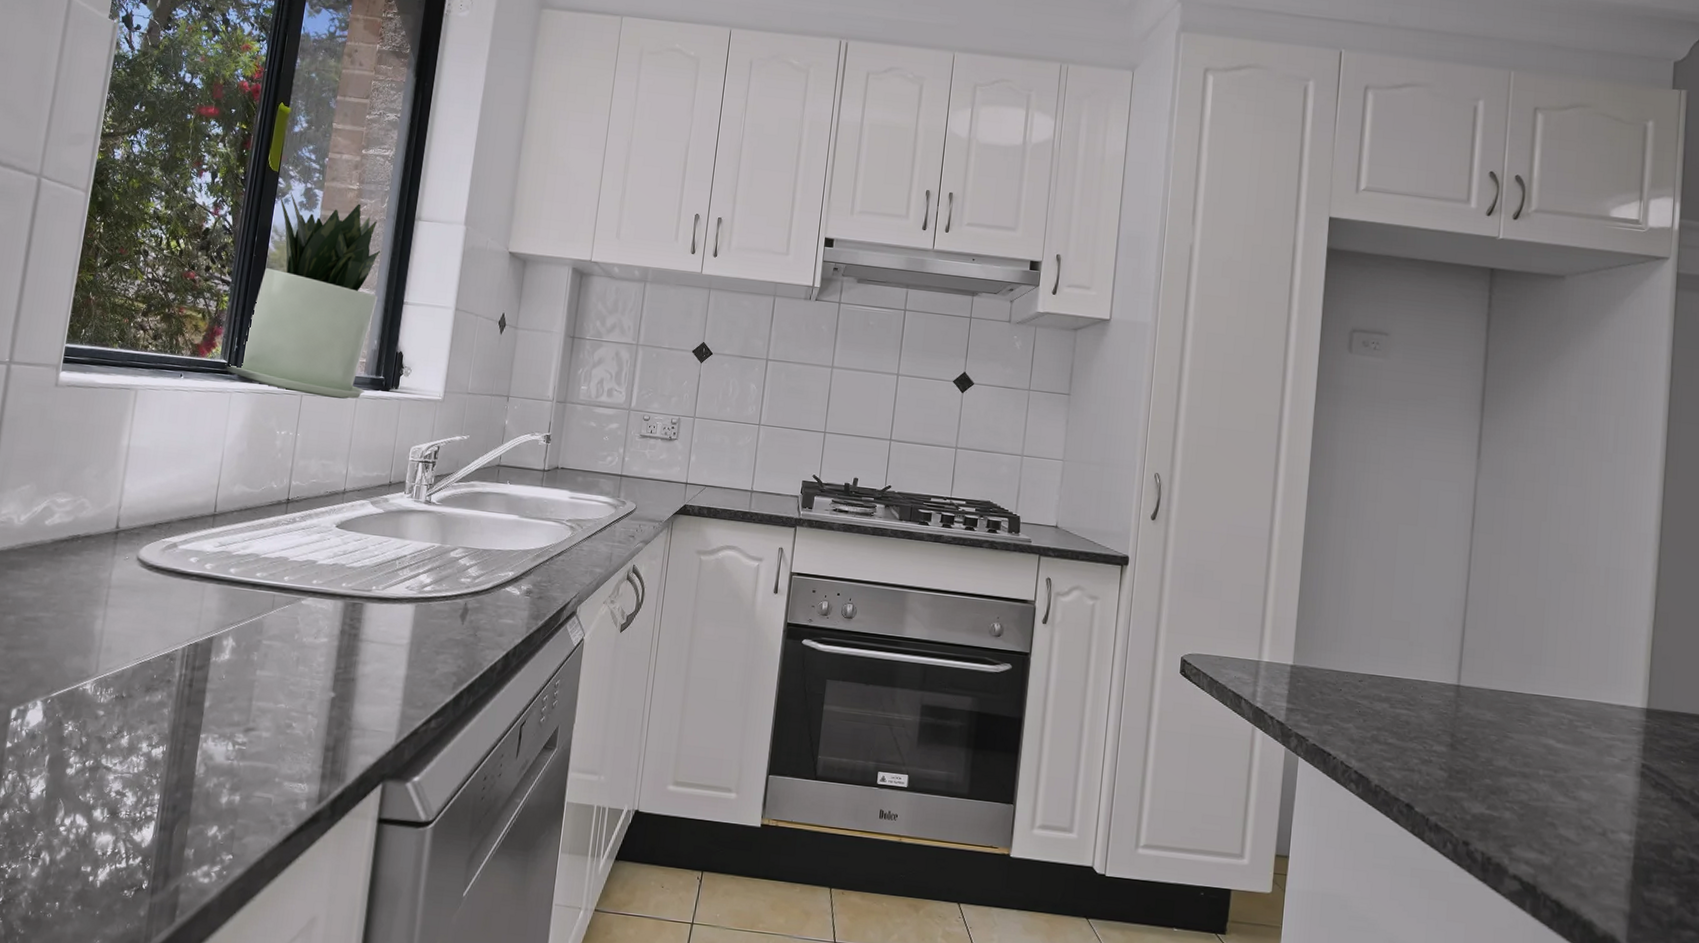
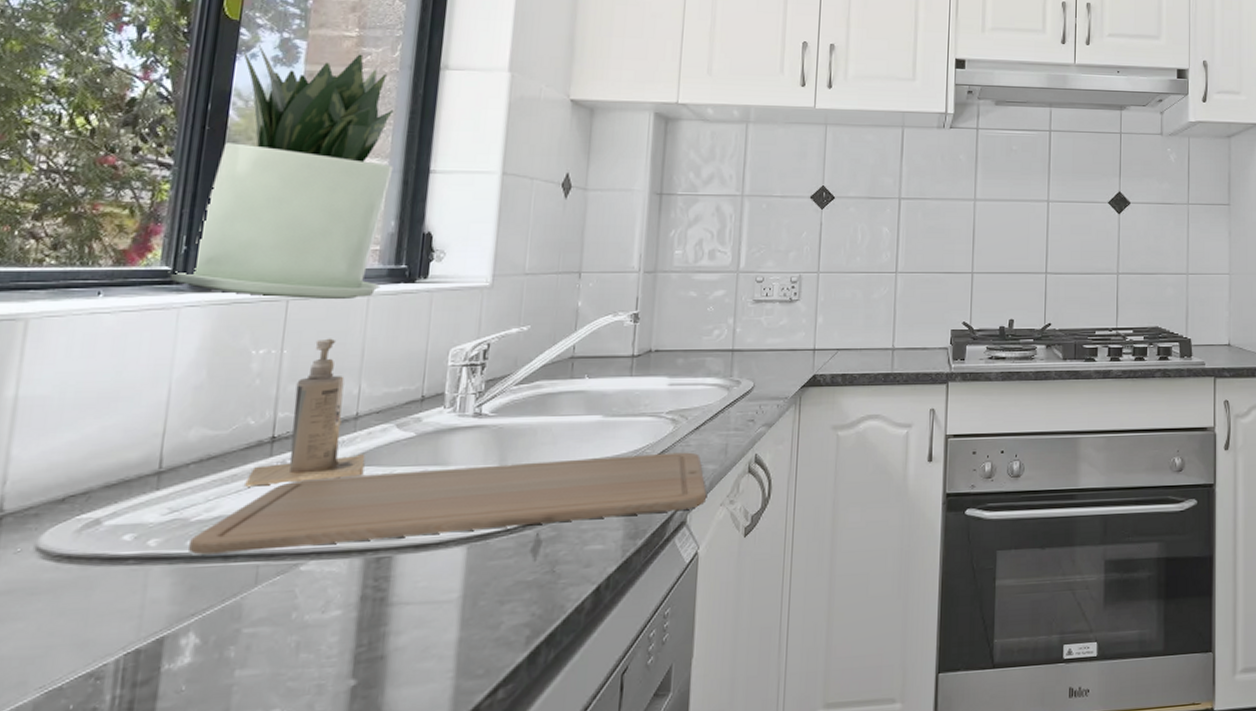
chopping board: none [230,534,594,603] -> present [187,452,707,555]
soap dispenser: none [268,428,349,538] -> present [245,338,366,487]

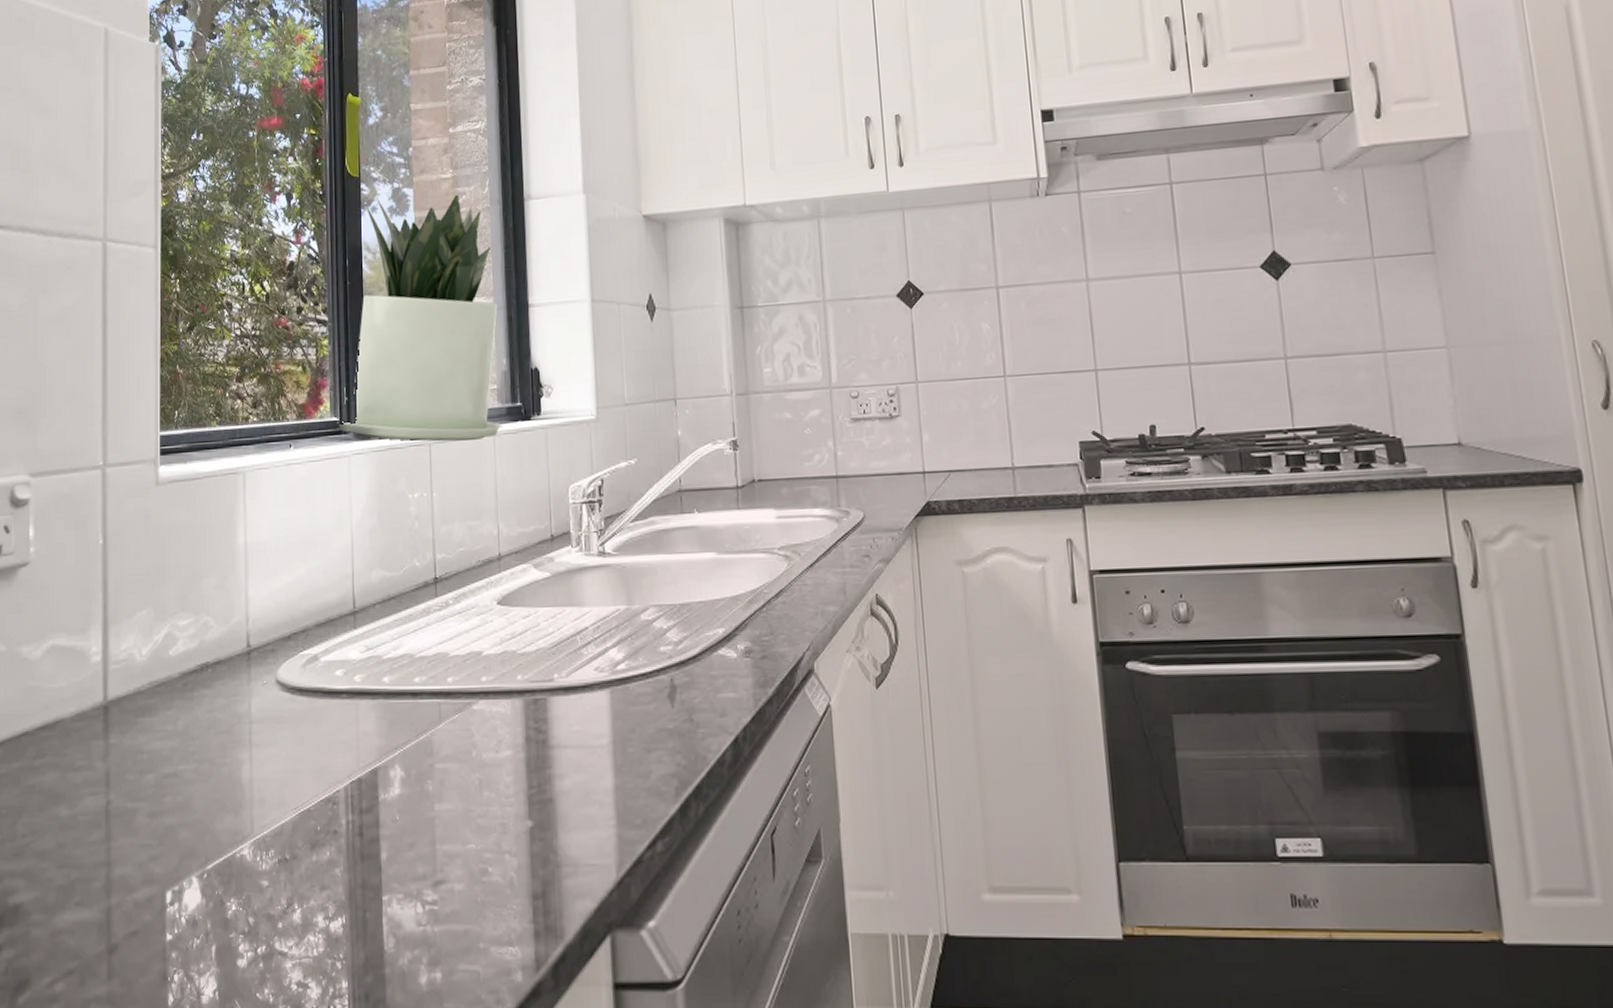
chopping board: present [187,452,707,555] -> none [384,592,832,691]
soap dispenser: present [245,338,366,487] -> none [420,479,512,626]

